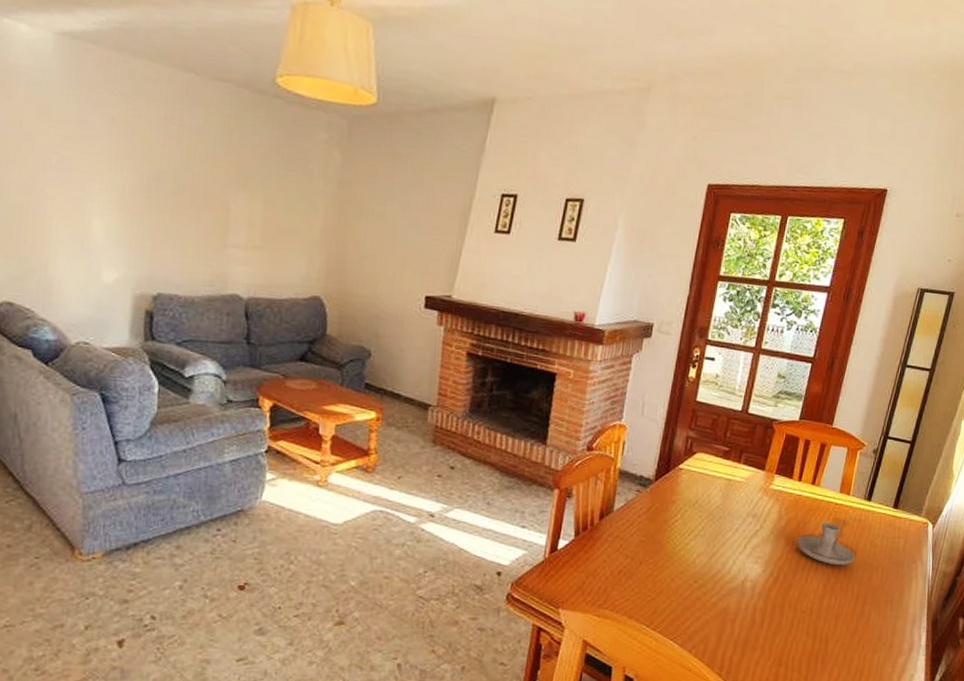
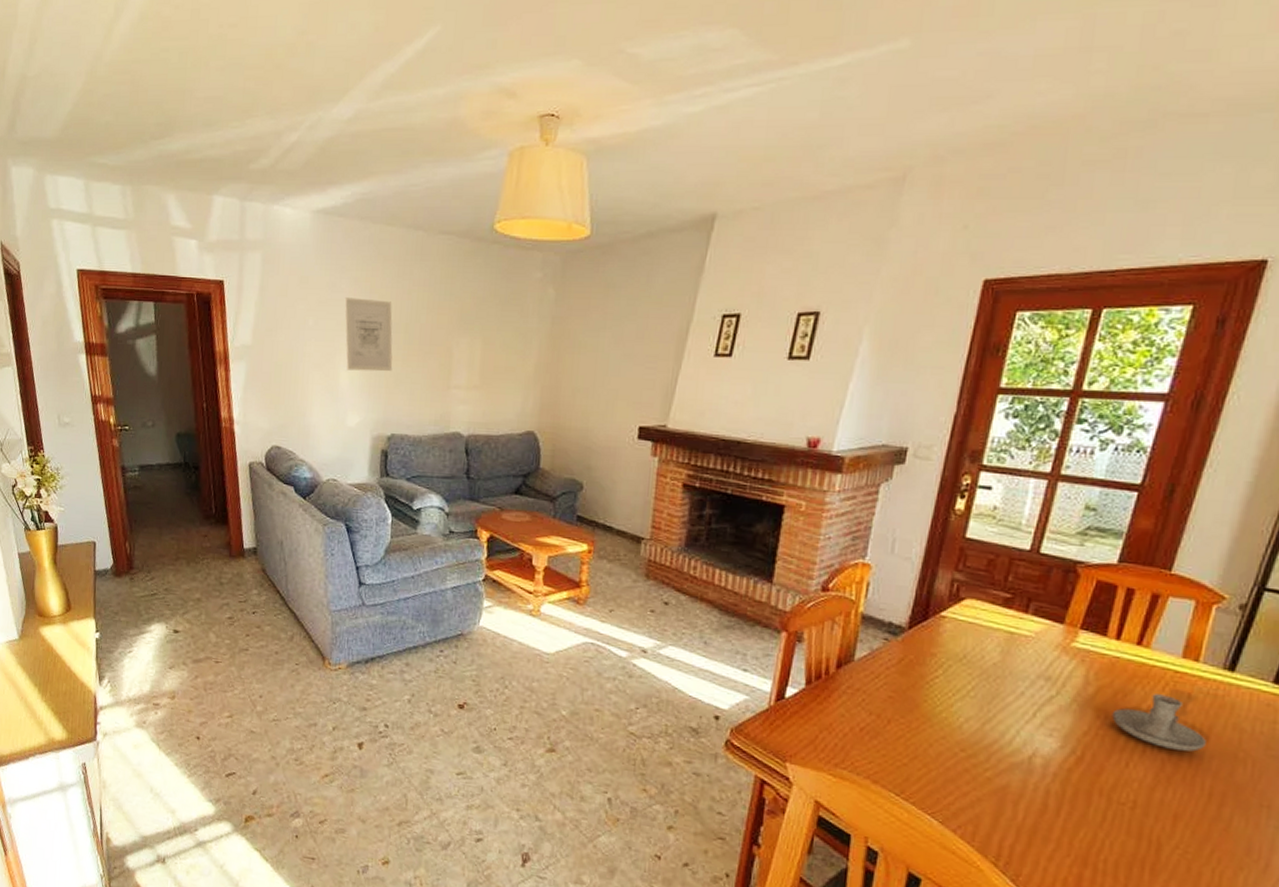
wall art: none [98,136,159,224] -> present [344,297,393,372]

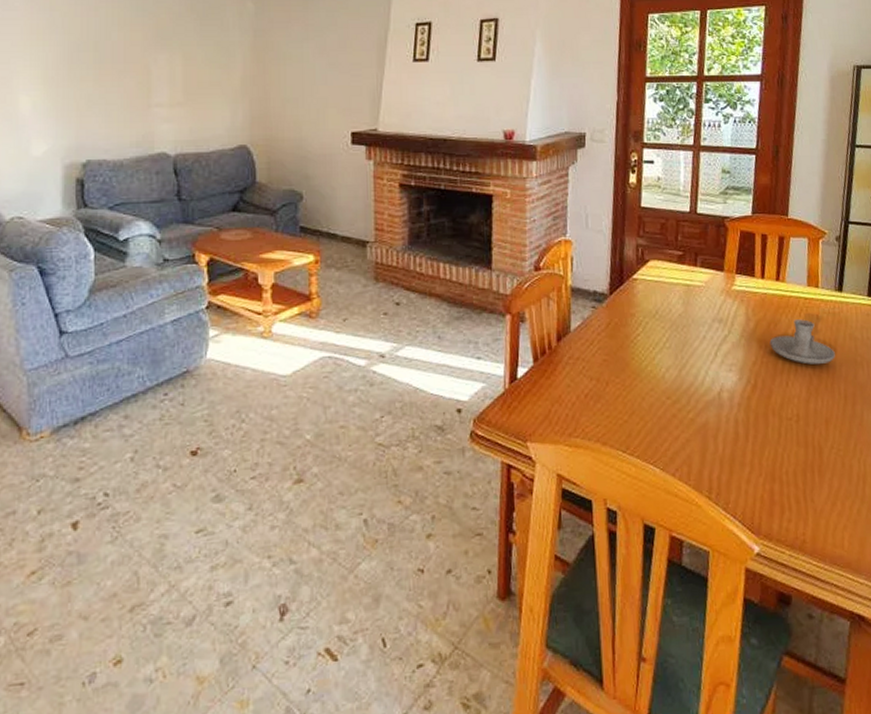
wall art: present [344,297,393,372] -> none [19,16,83,94]

